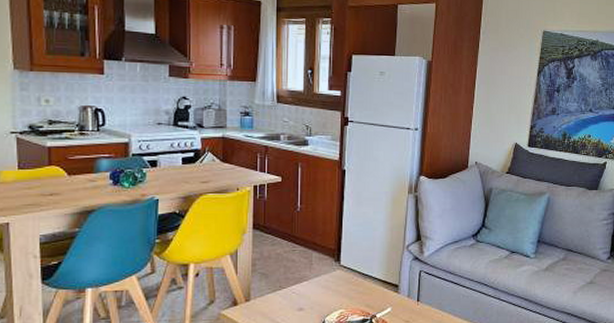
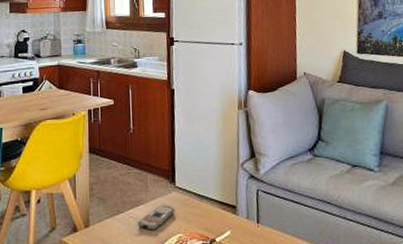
remote control: none [300,282,338,306] -> present [138,205,175,231]

